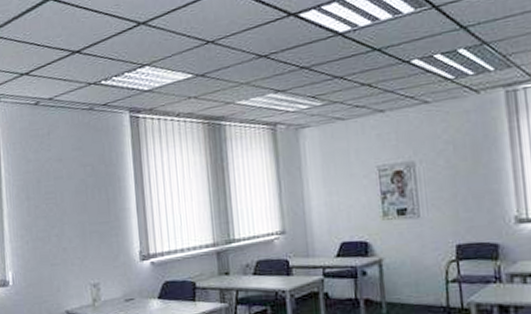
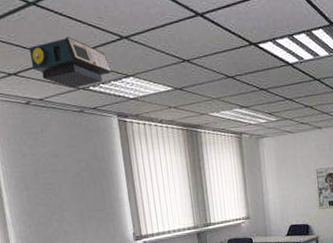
projector: none [42,28,127,85] -> present [28,36,112,89]

